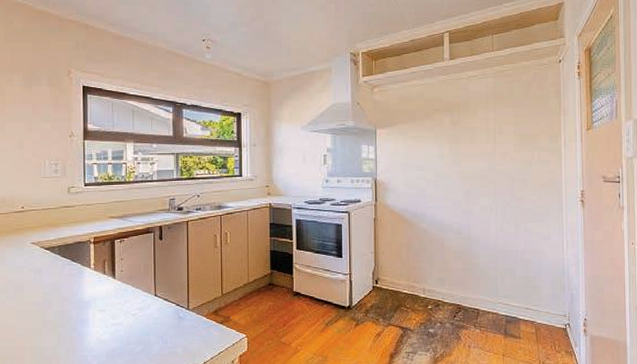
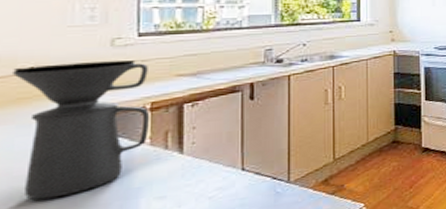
coffee maker: none [11,204,94,303] -> present [11,60,151,200]

